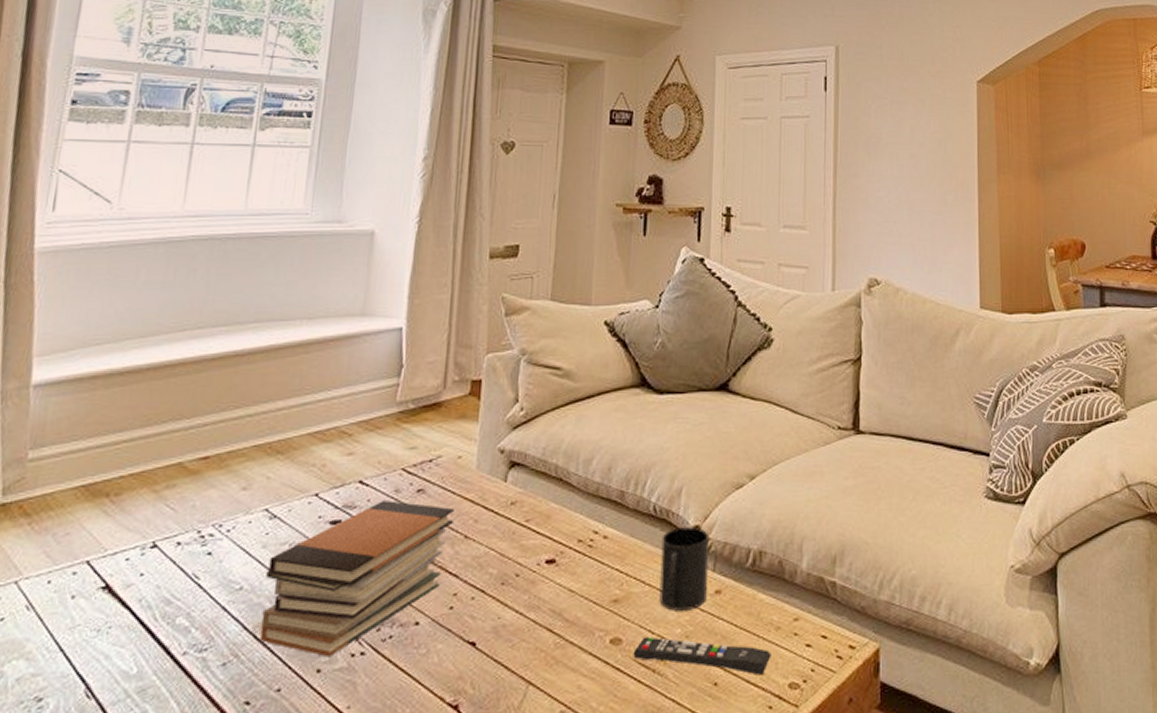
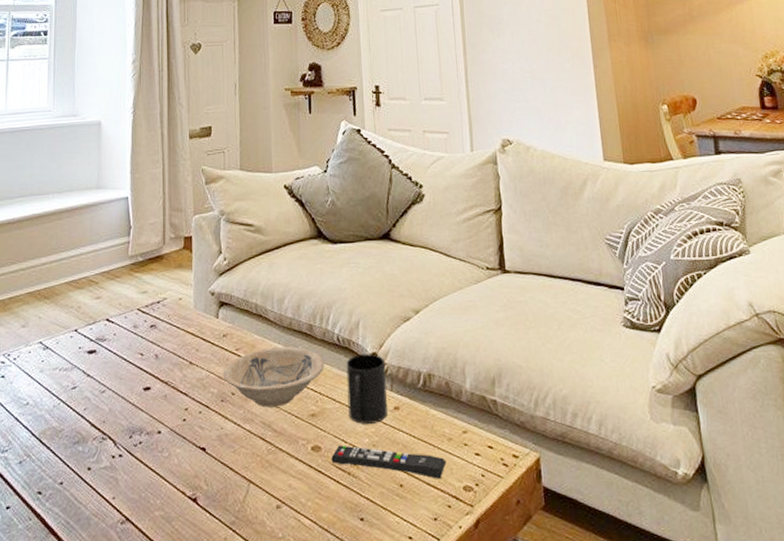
book stack: present [259,500,454,658] -> none [44,334,180,459]
bowl: none [505,517,635,592] -> present [222,346,324,408]

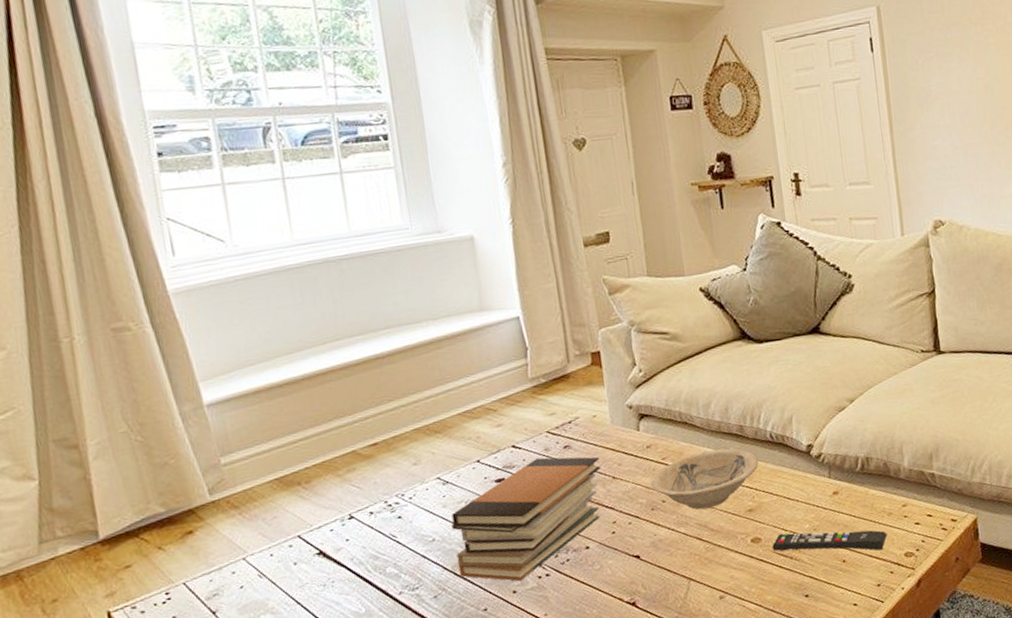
book stack: none [44,334,180,459] -> present [451,456,600,582]
mug: present [346,354,387,424] -> none [781,445,827,512]

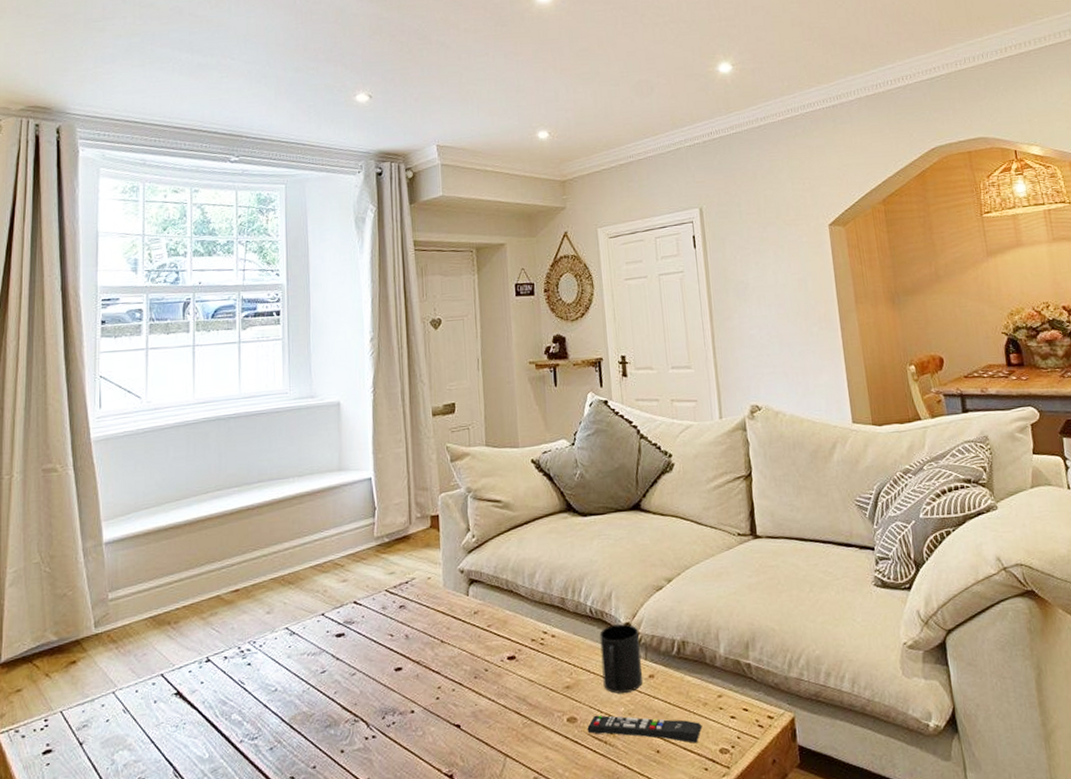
book stack: present [451,456,600,582] -> none [293,616,430,741]
bowl: present [650,448,759,510] -> none [475,620,578,682]
mug: none [781,445,827,512] -> present [599,624,642,694]

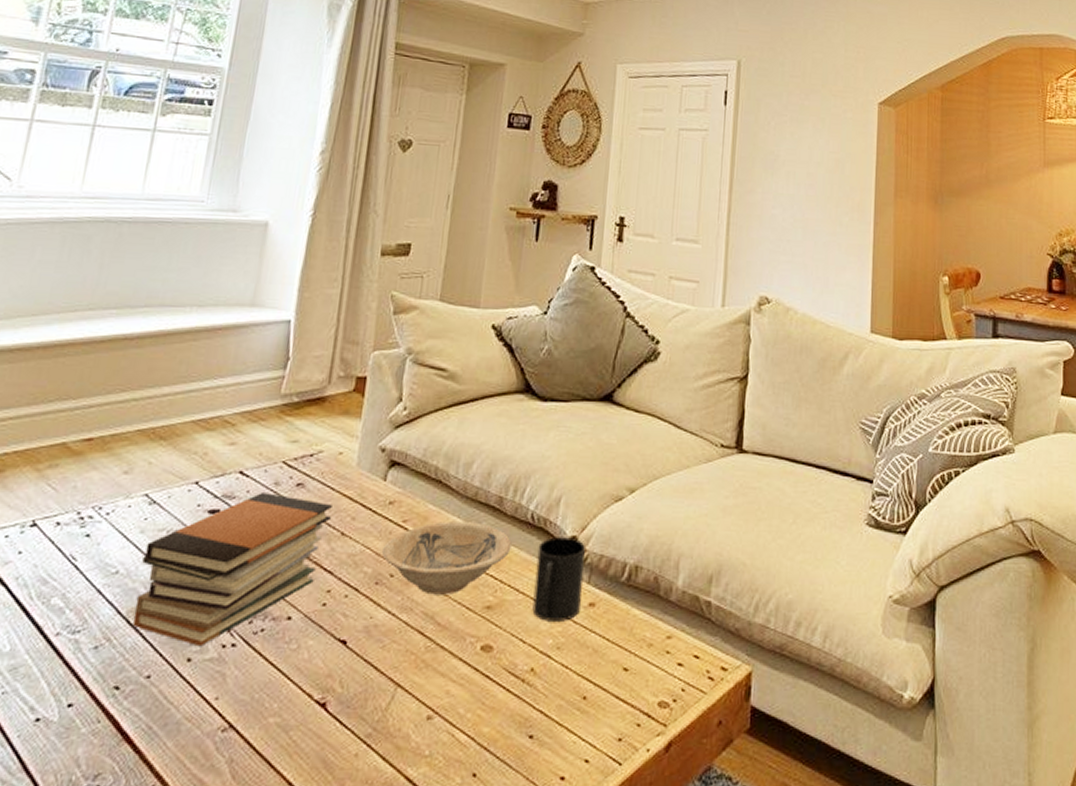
book stack: none [293,616,430,741] -> present [132,493,332,647]
bowl: none [475,620,578,682] -> present [381,520,512,595]
remote control: present [587,715,702,743] -> none [503,645,642,692]

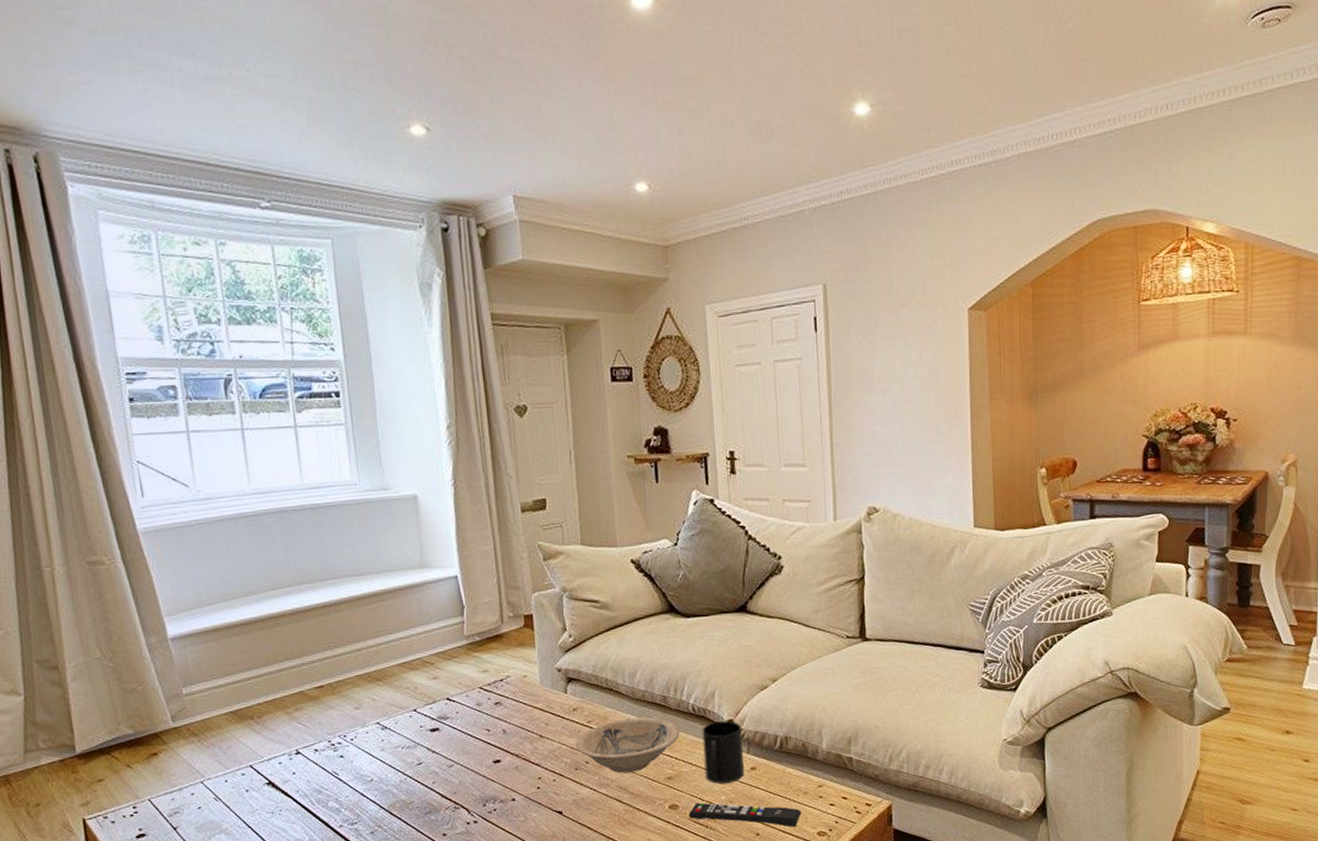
book stack: present [132,493,332,647] -> none [388,712,528,826]
remote control: none [503,645,642,692] -> present [688,802,802,827]

